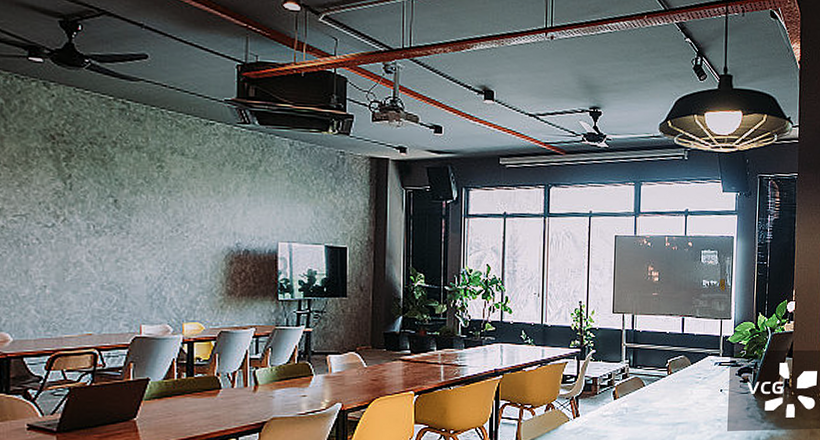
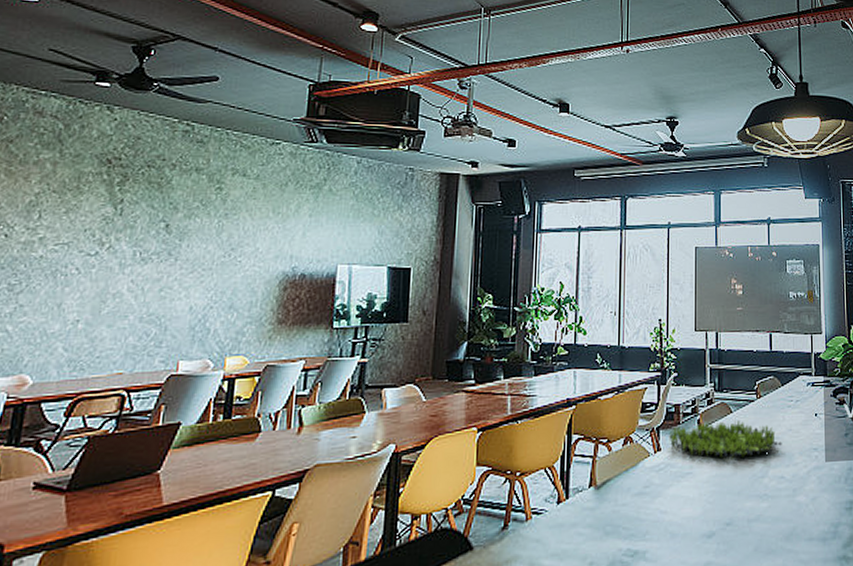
plant: none [587,393,689,426] -> present [669,420,782,459]

